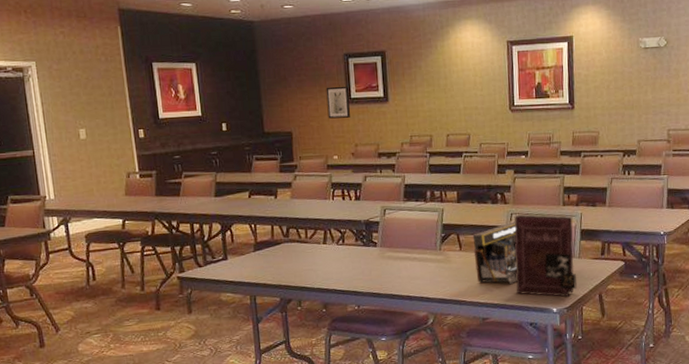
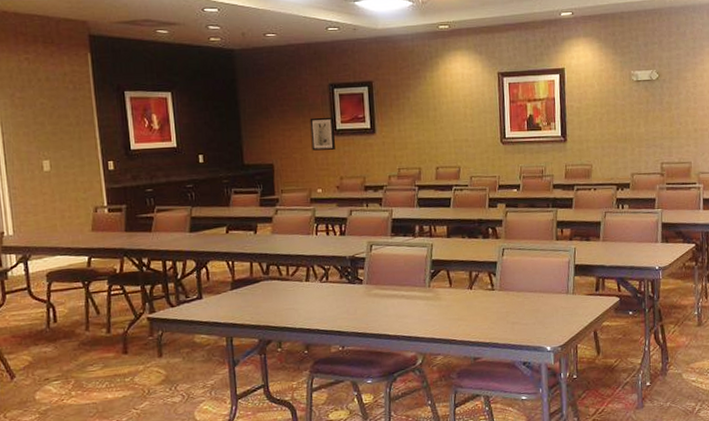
desk organizer: present [472,221,518,285] -> none [463,257,510,323]
book: present [514,214,577,297] -> none [506,249,571,334]

